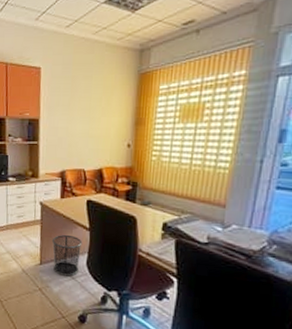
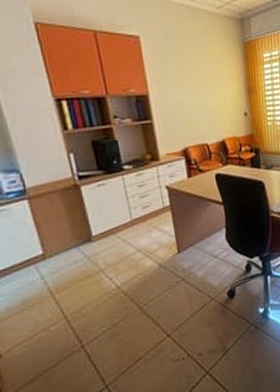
waste bin: present [51,234,83,277] -> none [186,213,219,258]

